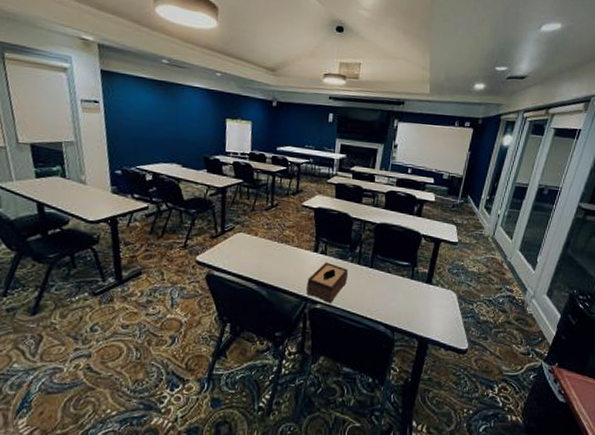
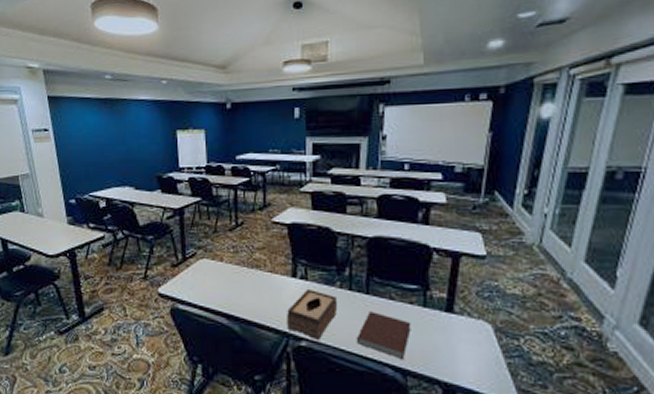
notebook: none [359,281,401,319] -> present [356,311,411,359]

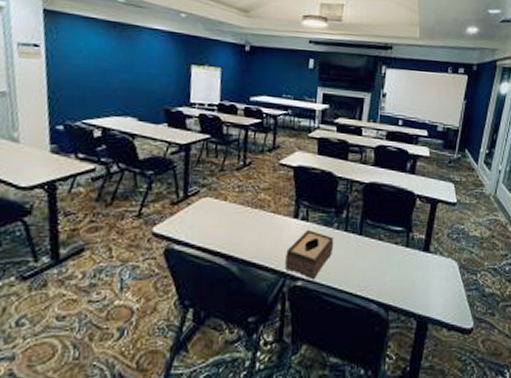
notebook: present [356,311,411,359] -> none [347,251,395,295]

